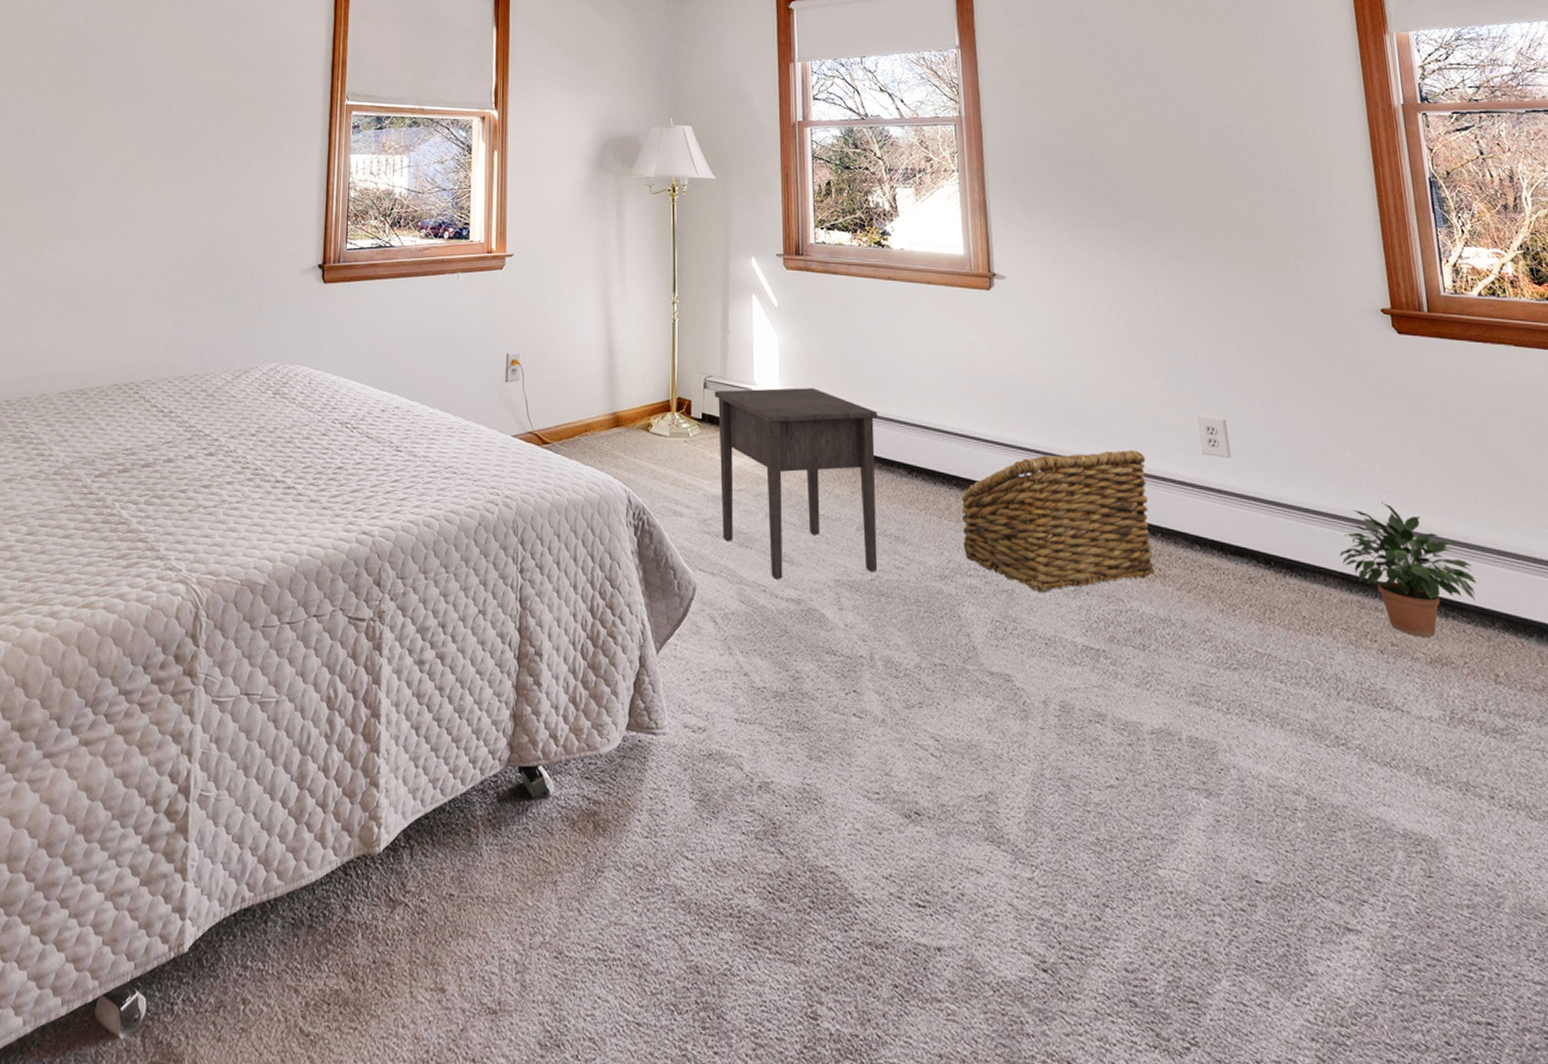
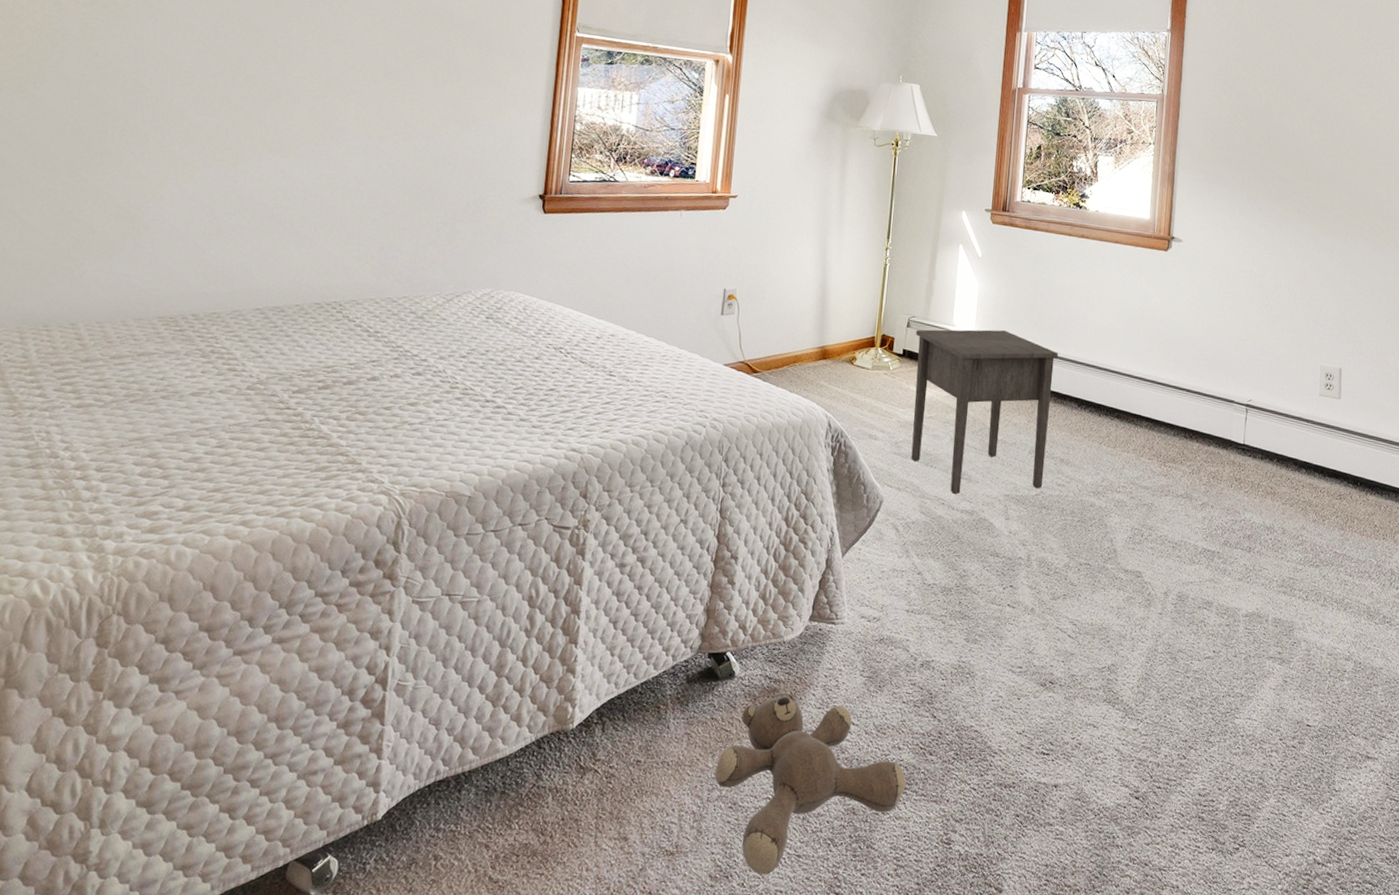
stuffed bear: none [535,818,755,1047] -> present [714,694,906,875]
basket: present [961,450,1155,593] -> none [1116,391,1274,506]

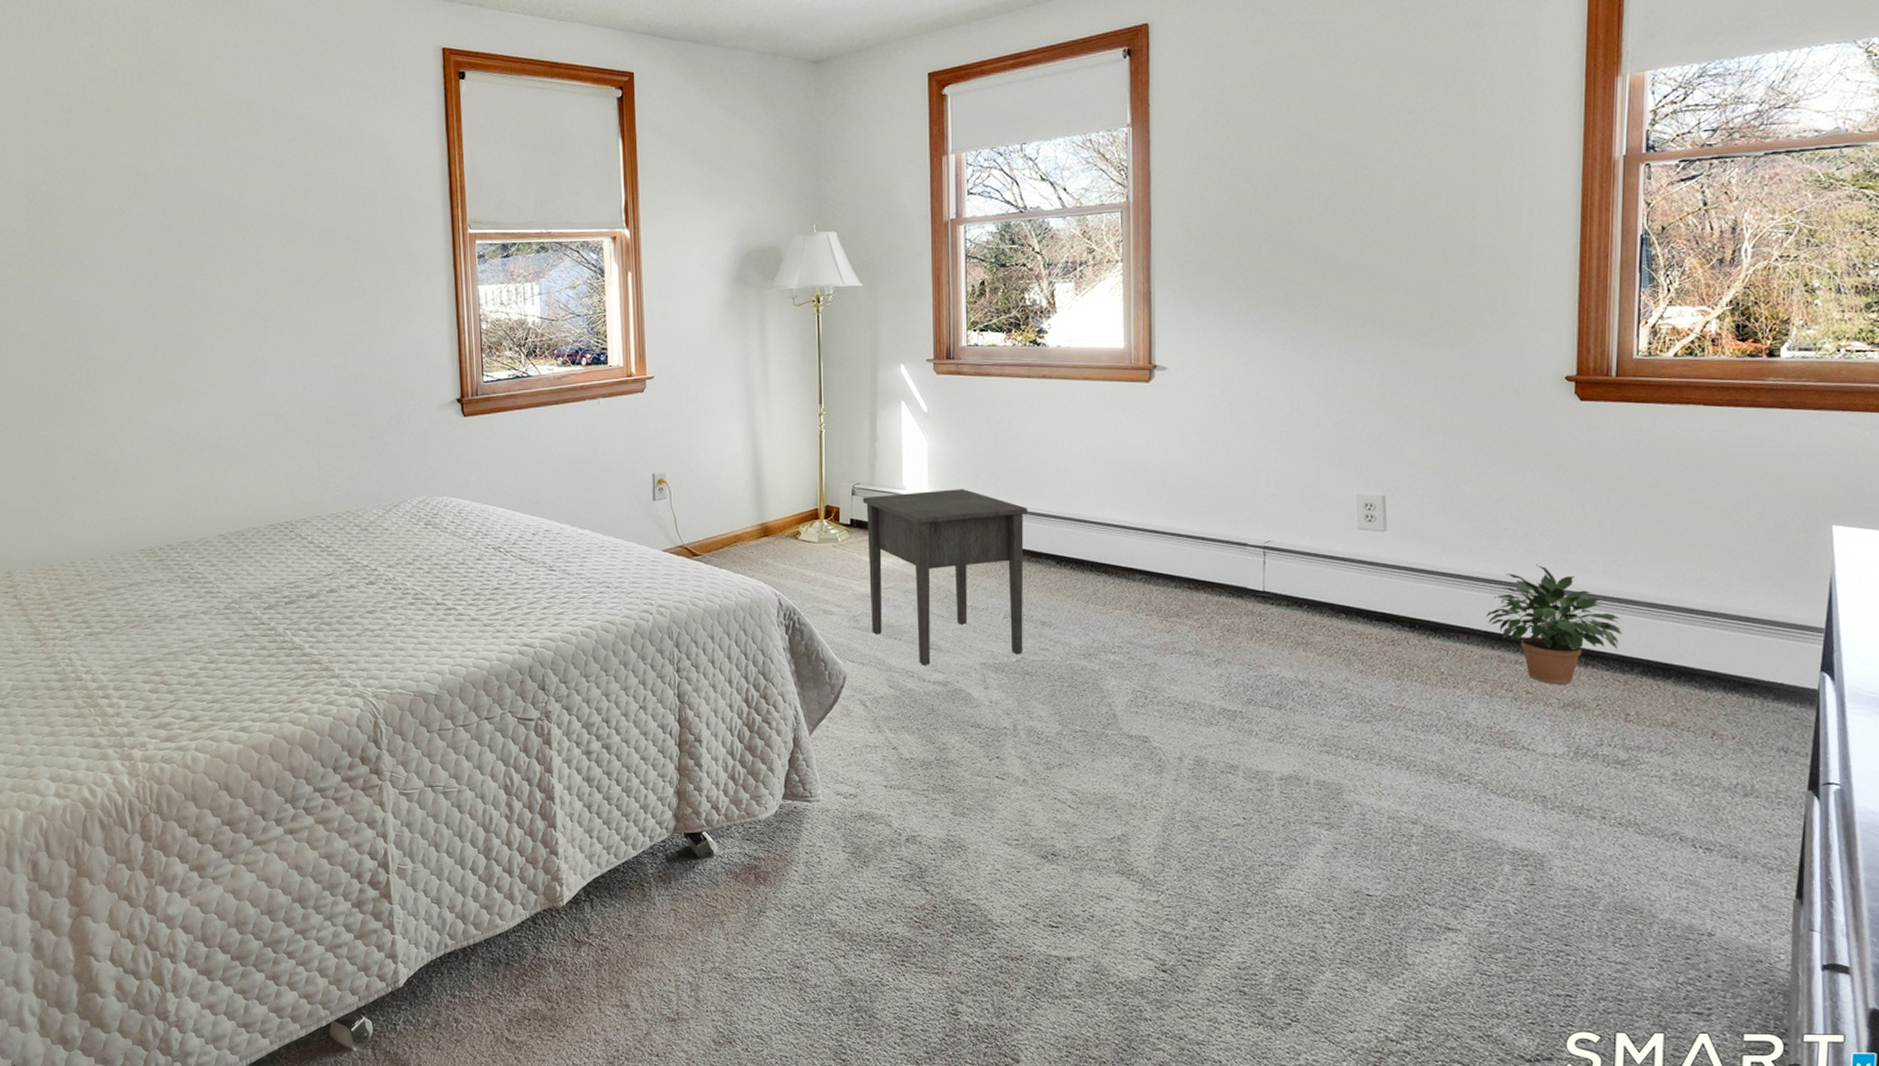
stuffed bear: present [714,694,906,875] -> none [705,870,903,1041]

